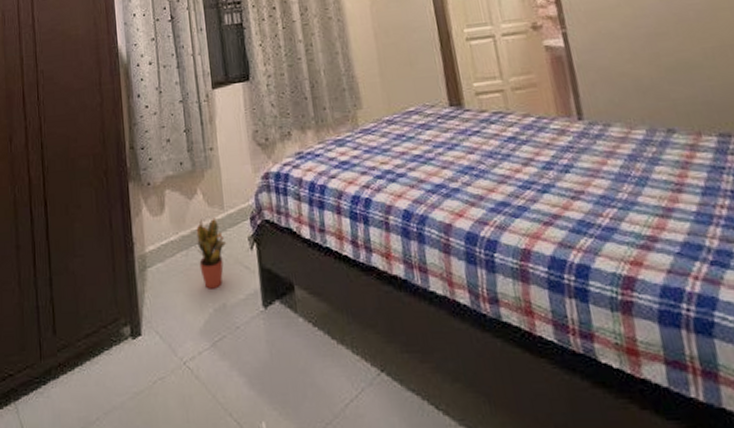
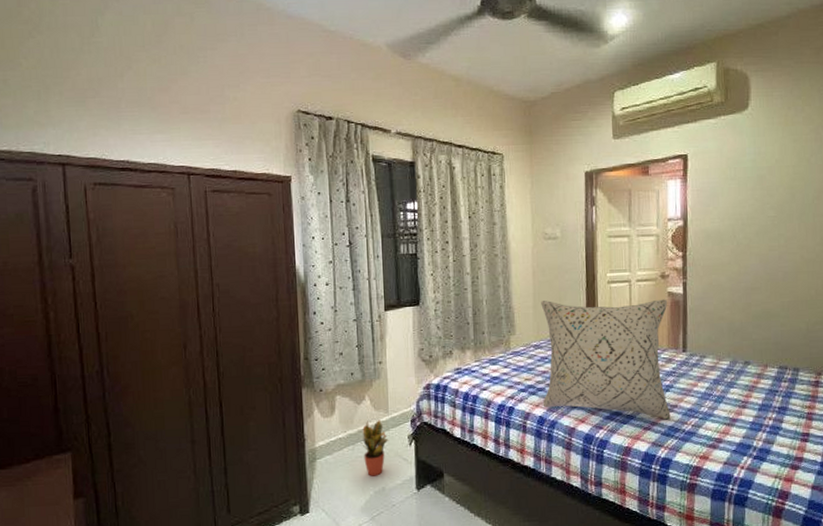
pillow: none [388,55,578,211] -> present [541,299,671,420]

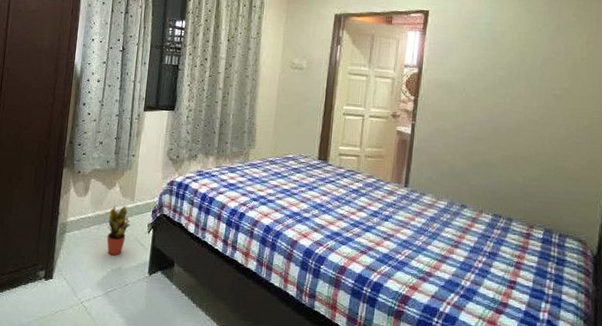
pillow: present [541,299,671,420] -> none [271,122,396,248]

